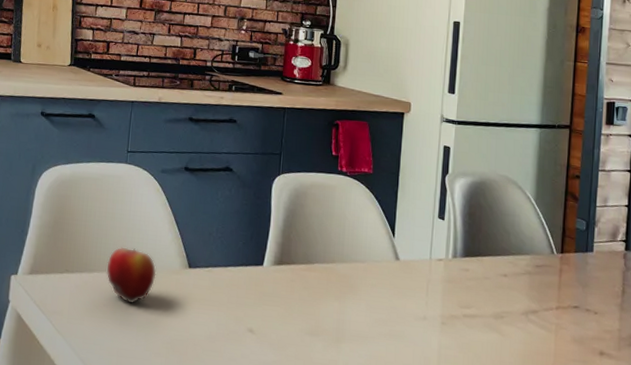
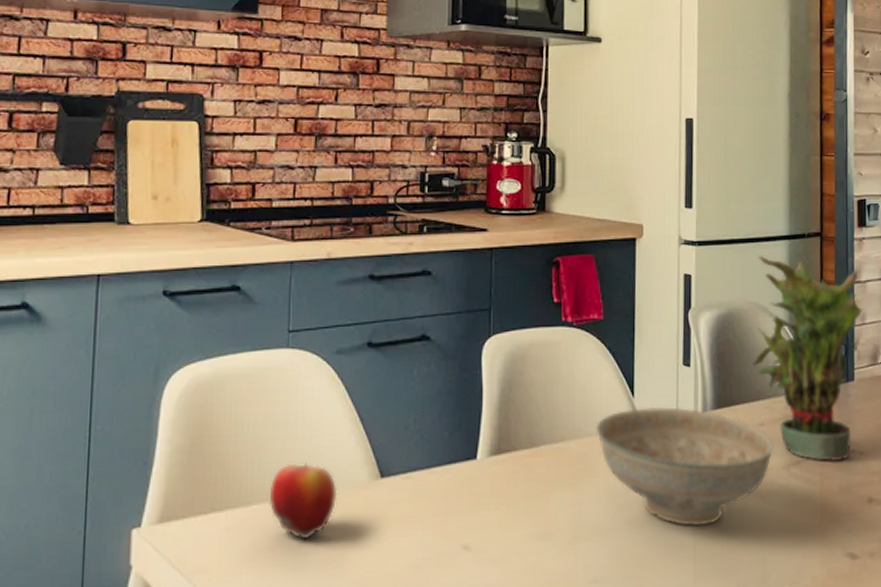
decorative bowl: none [360,246,516,349] -> present [595,407,775,527]
potted plant: none [500,138,606,316] -> present [752,255,863,461]

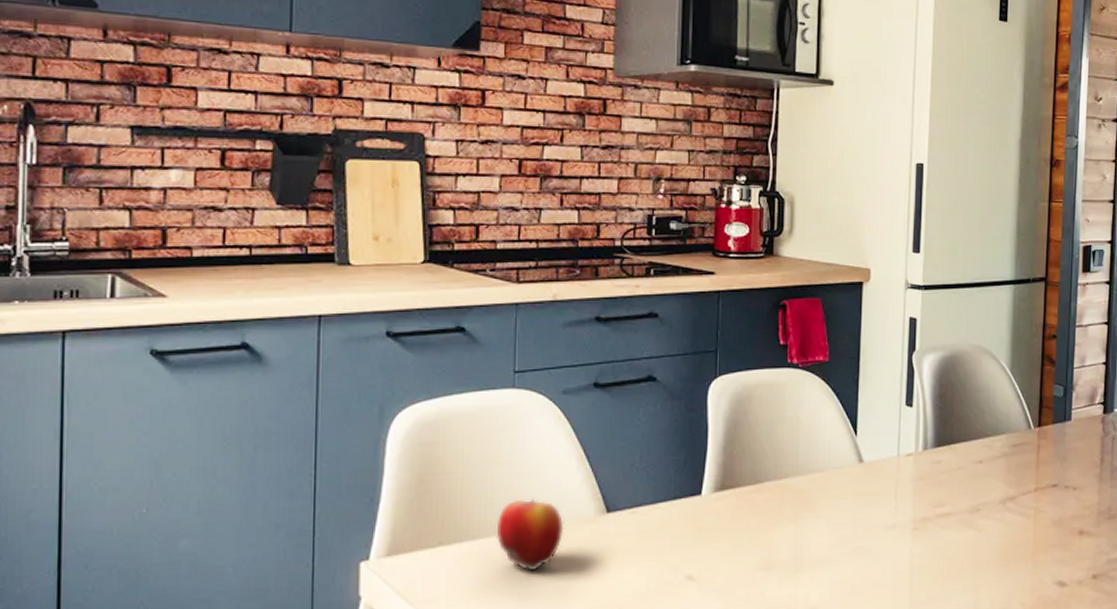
decorative bowl: present [595,407,775,527] -> none [818,445,993,558]
potted plant: present [752,255,863,461] -> none [973,299,1083,496]

